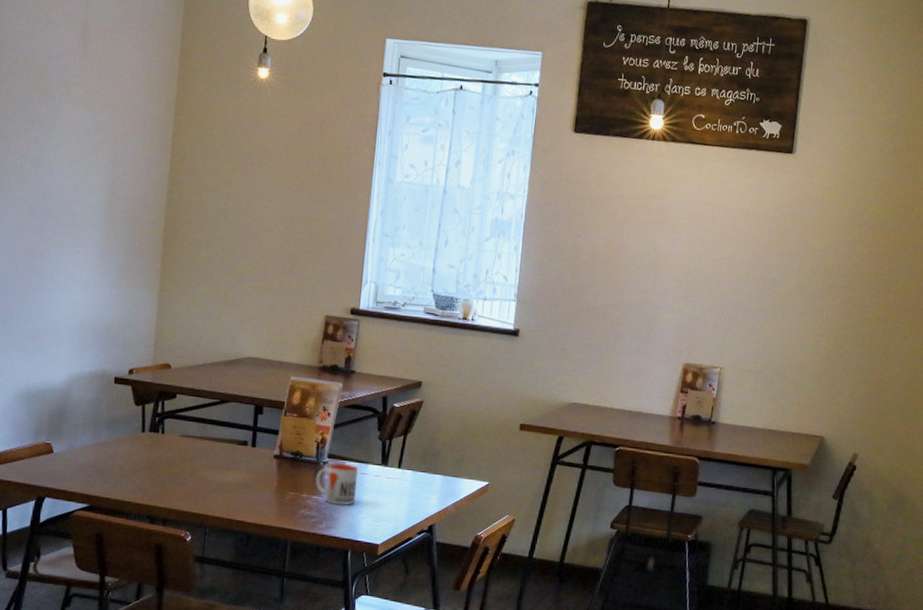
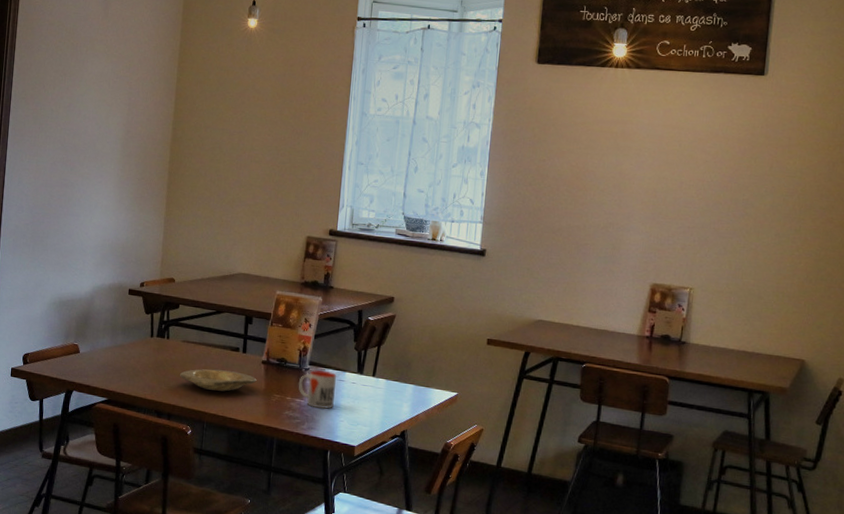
plate: none [176,466,268,491] -> present [179,369,257,392]

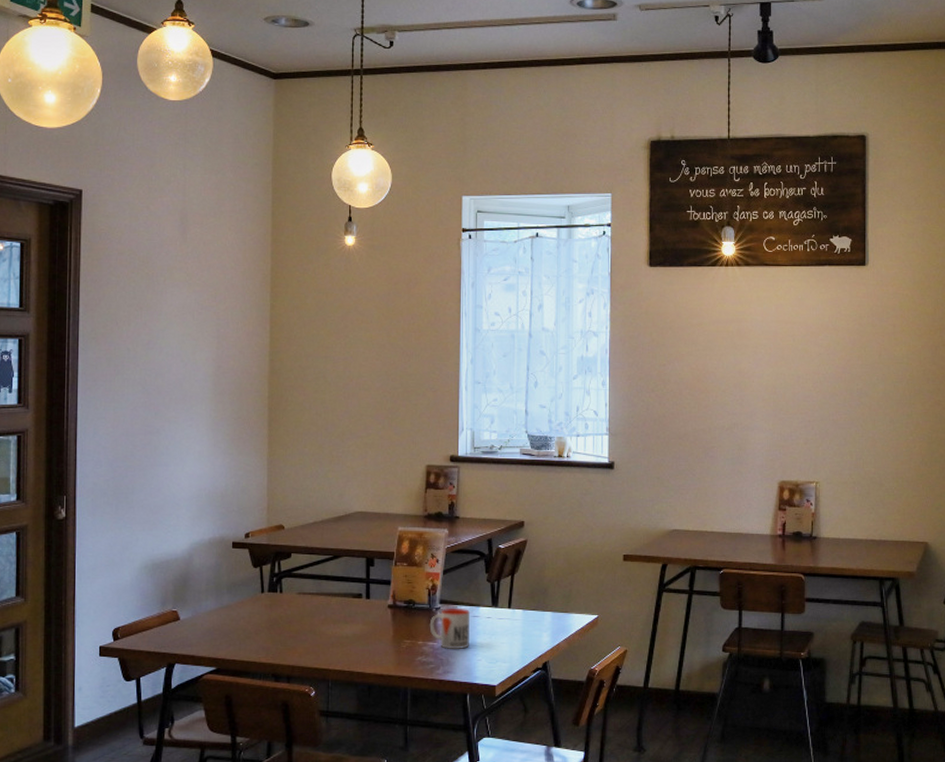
plate: present [179,369,257,392] -> none [297,620,384,644]

